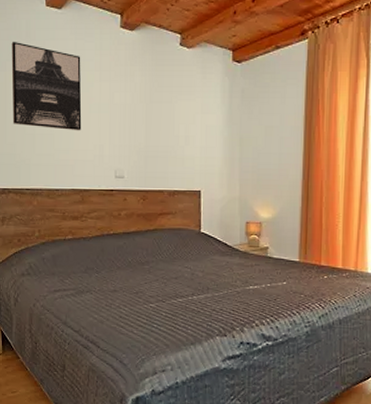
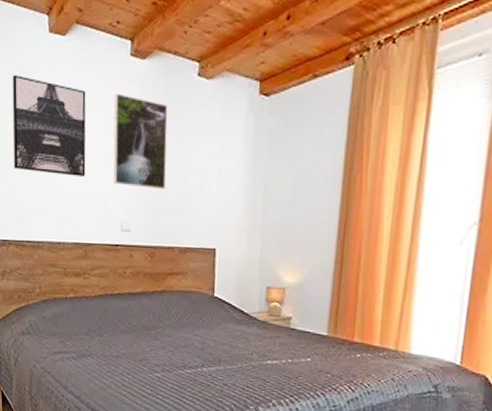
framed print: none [106,58,155,141] -> present [113,93,168,190]

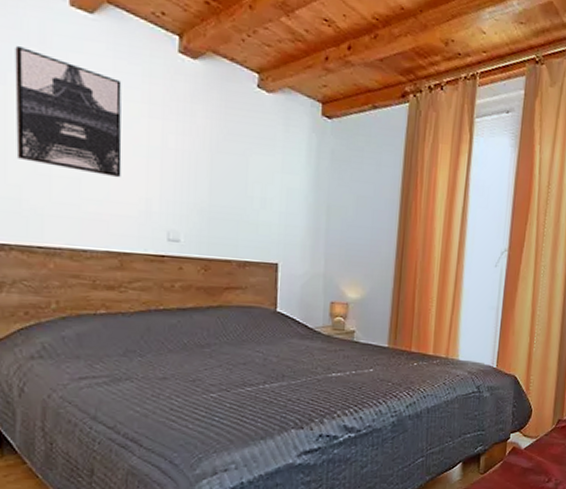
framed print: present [113,93,168,190] -> none [157,89,224,200]

